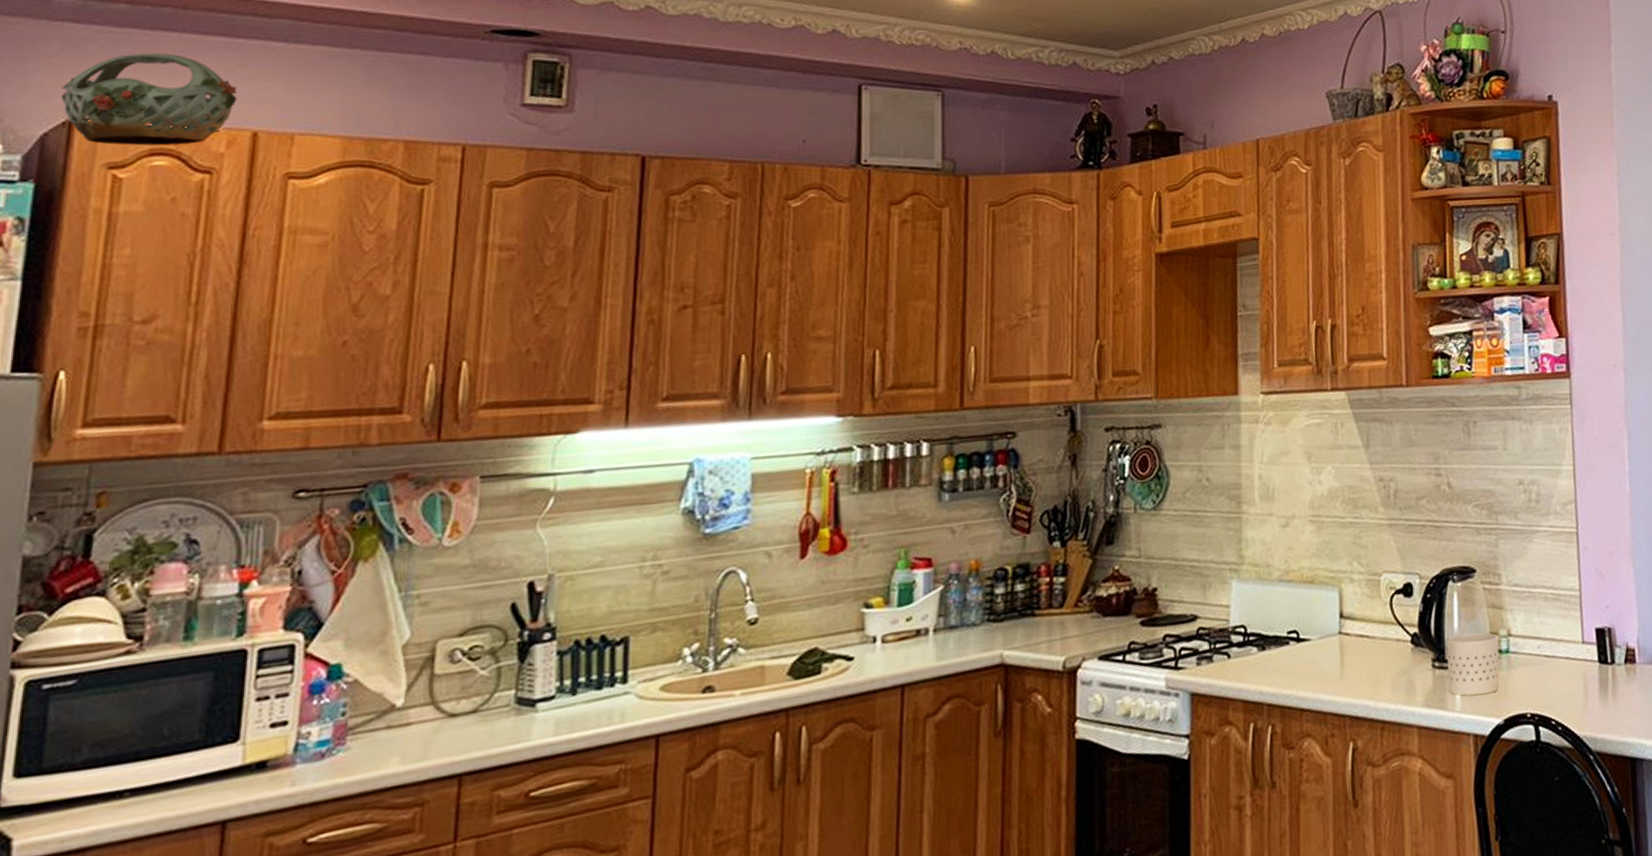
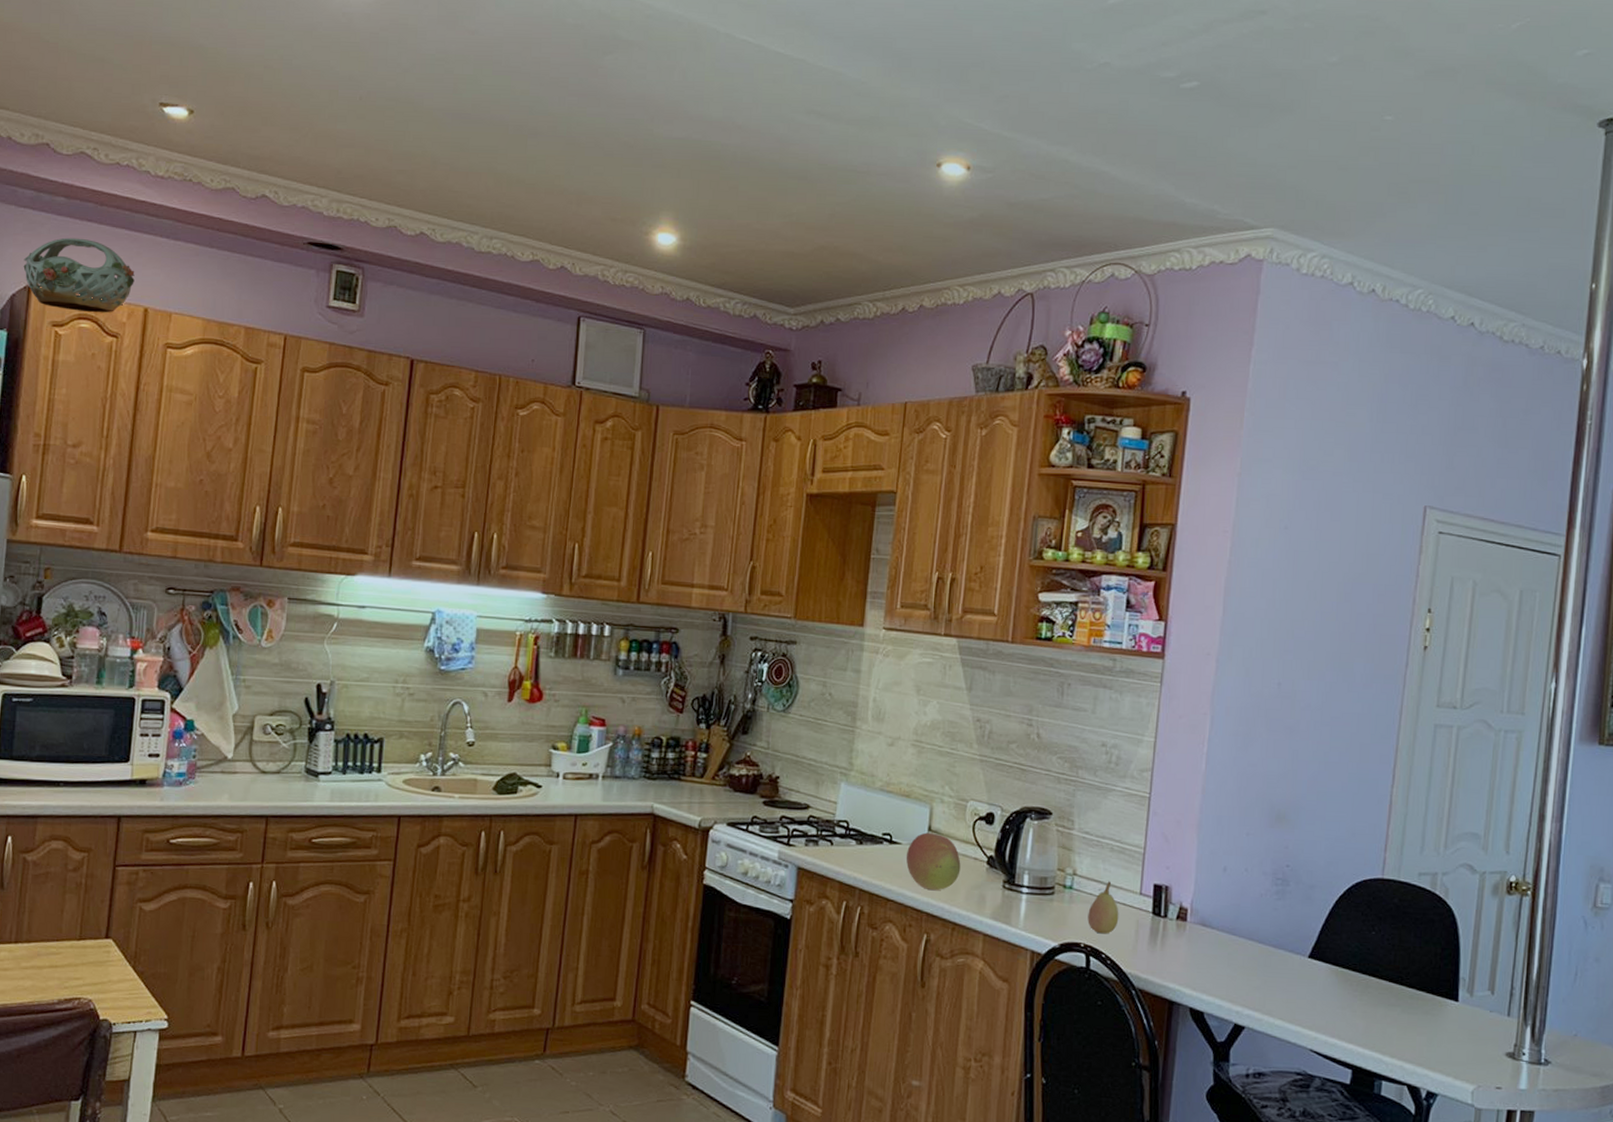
fruit: none [1317,619,1383,688] -> present [906,832,961,891]
mug: present [1446,632,1499,697] -> none [1014,864,1064,920]
fruit: none [1530,635,1564,698] -> present [1087,881,1119,934]

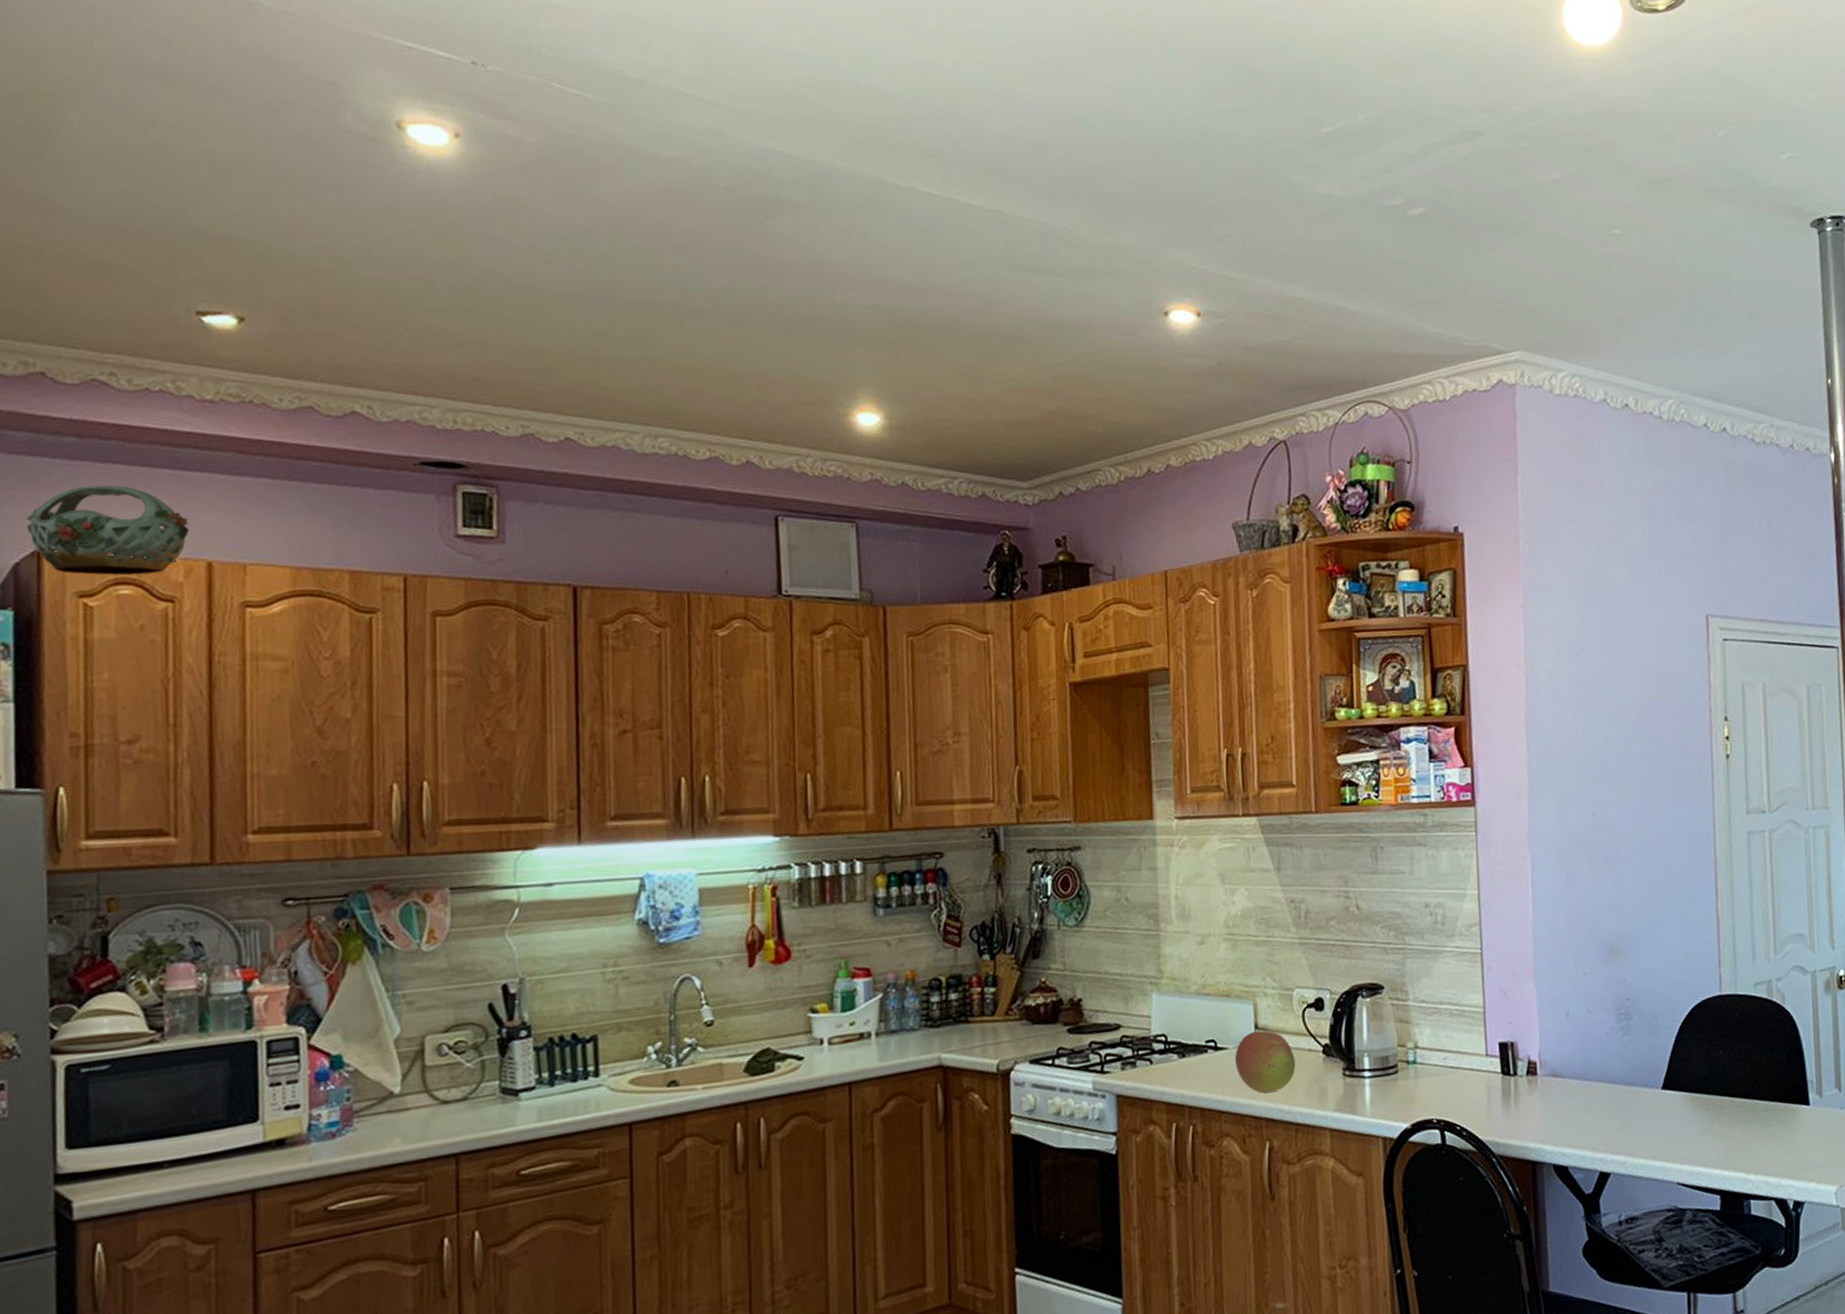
fruit: present [1087,881,1119,934] -> none [1436,1048,1469,1106]

